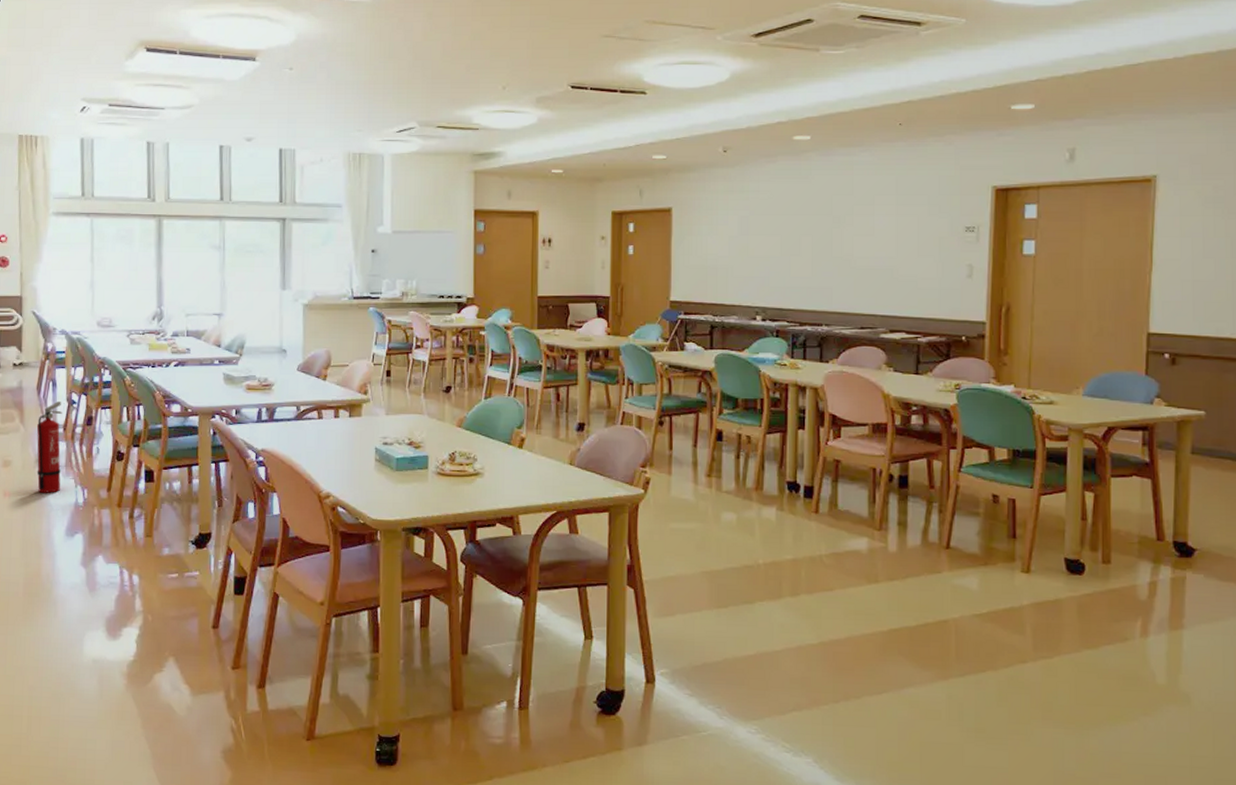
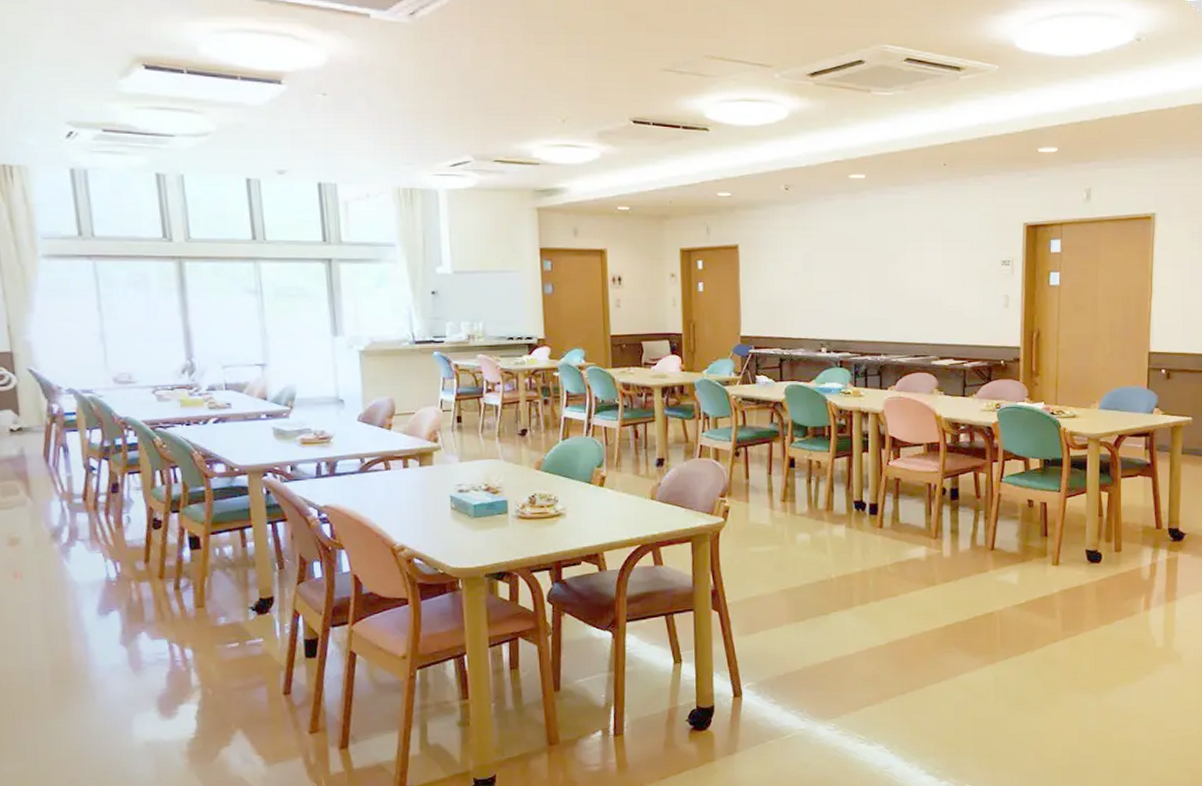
fire extinguisher: present [37,402,62,493] -> none [49,469,86,571]

